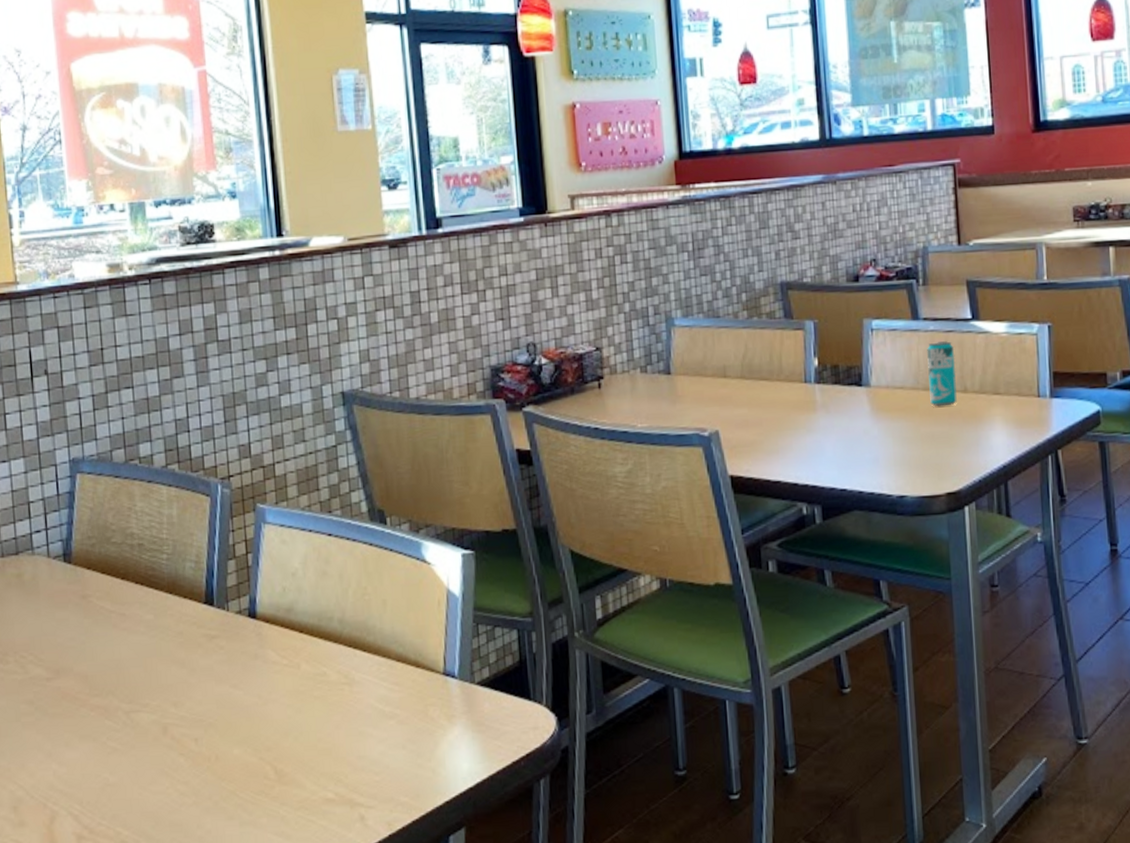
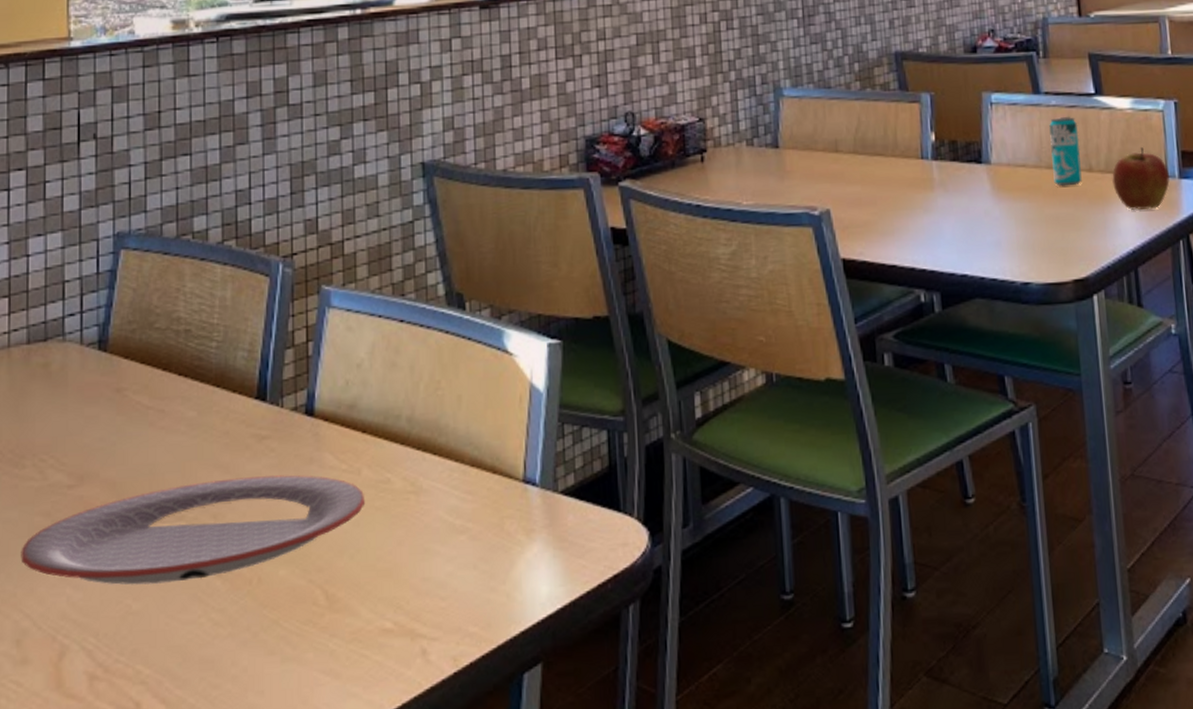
plate: none [11,669,306,762] -> present [21,475,366,585]
apple: none [985,369,1042,428] -> present [1112,147,1170,210]

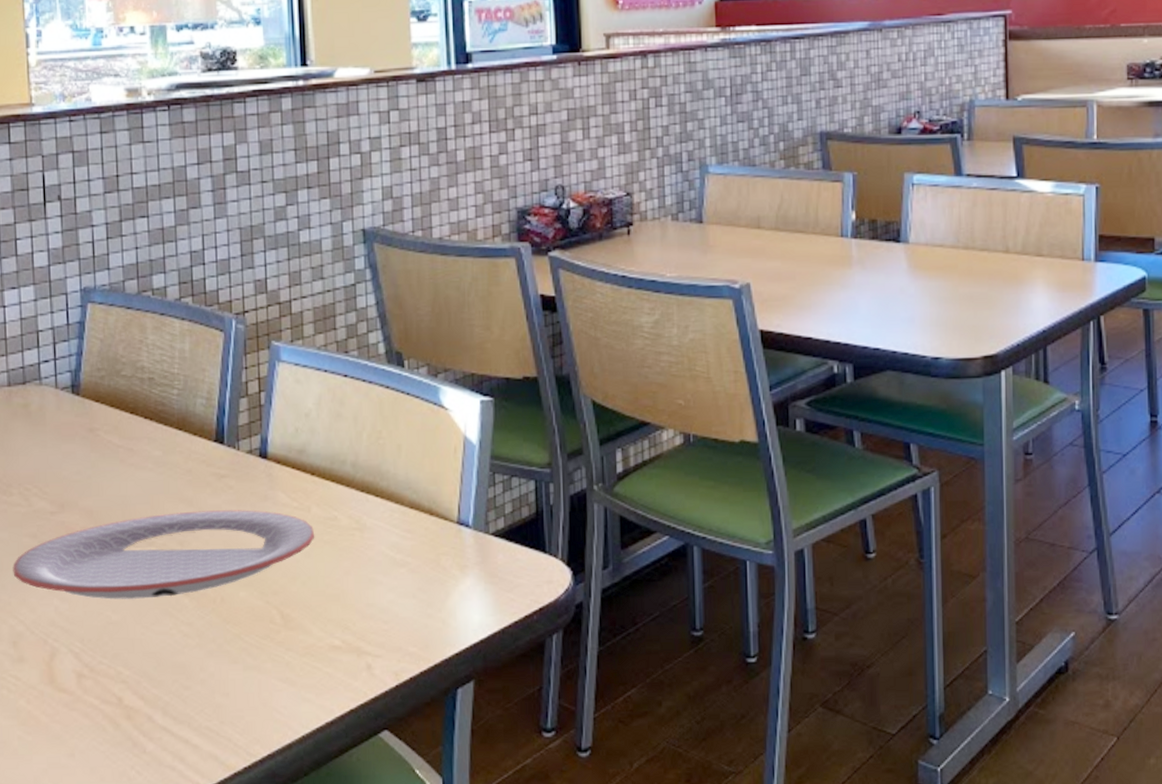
beverage can: present [1049,117,1082,186] -> none [969,199,998,267]
apple: present [1112,147,1170,210] -> none [1028,230,1086,292]

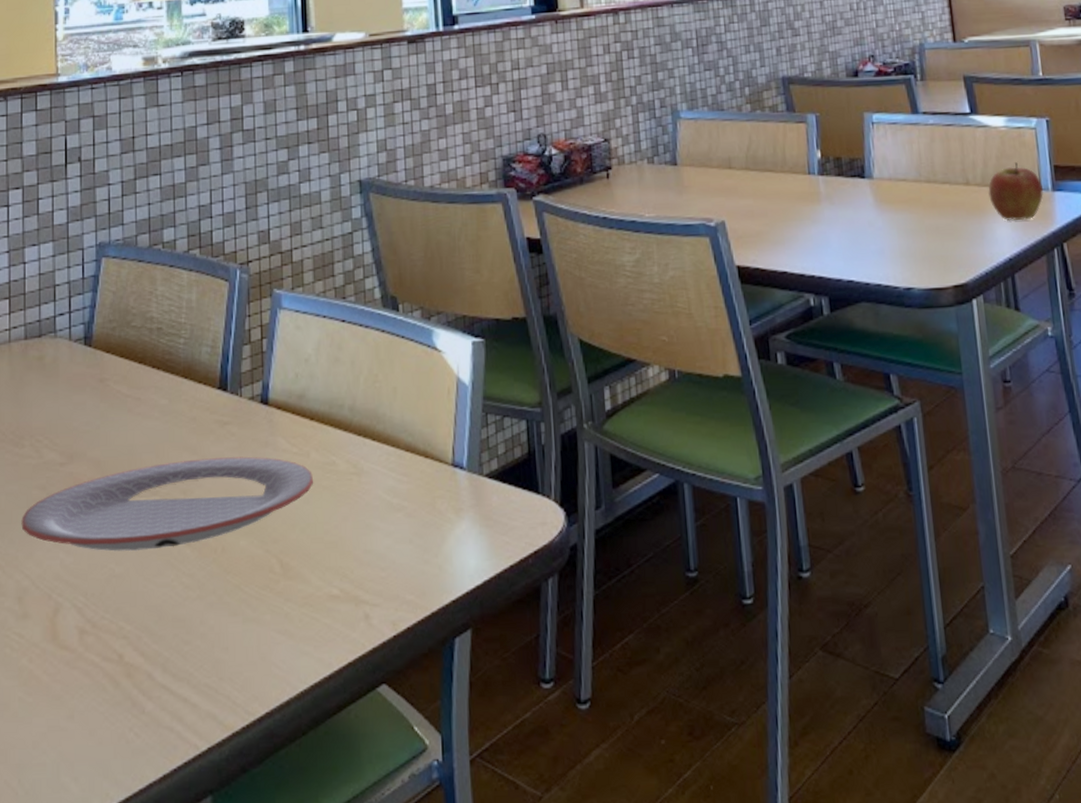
apple: none [1028,230,1086,292] -> present [988,162,1044,221]

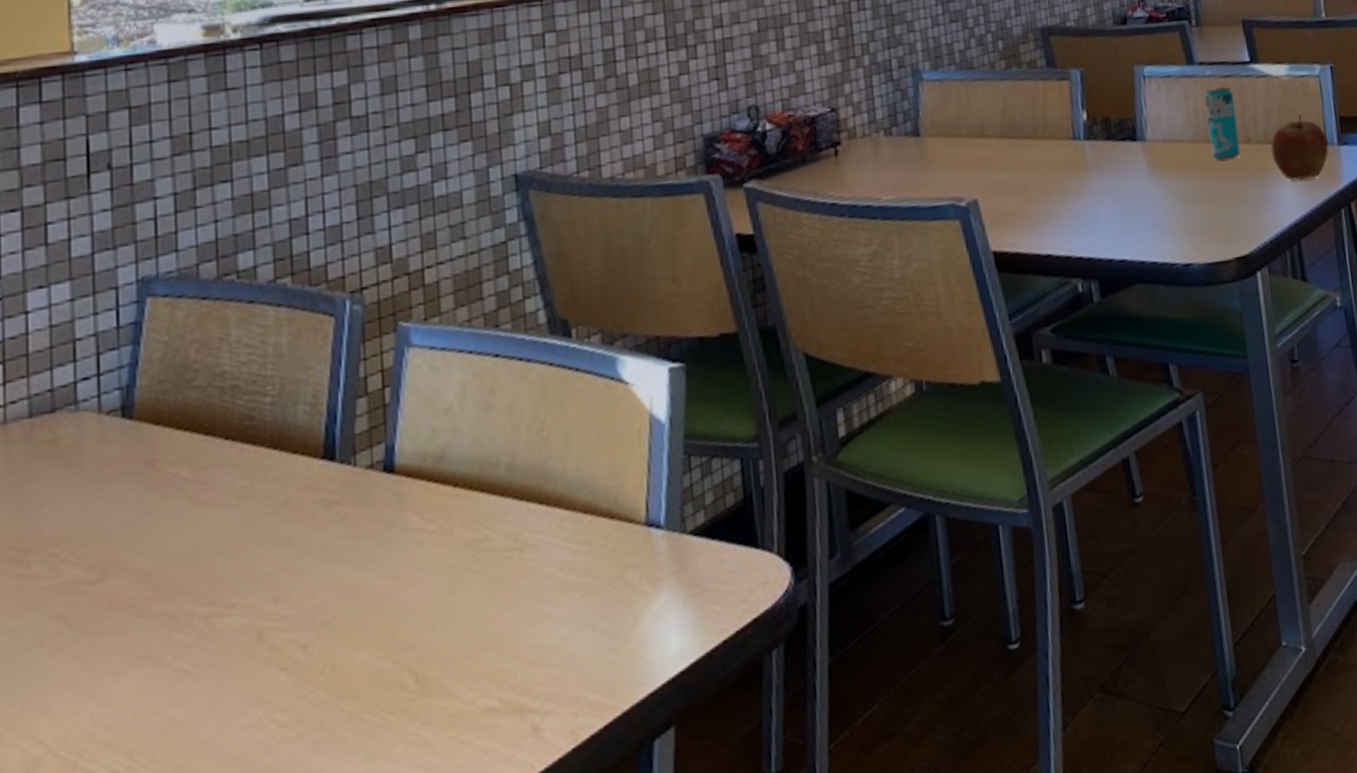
plate: present [21,456,314,552] -> none [28,540,460,694]
beverage can: none [927,135,960,199] -> present [1205,87,1241,160]

